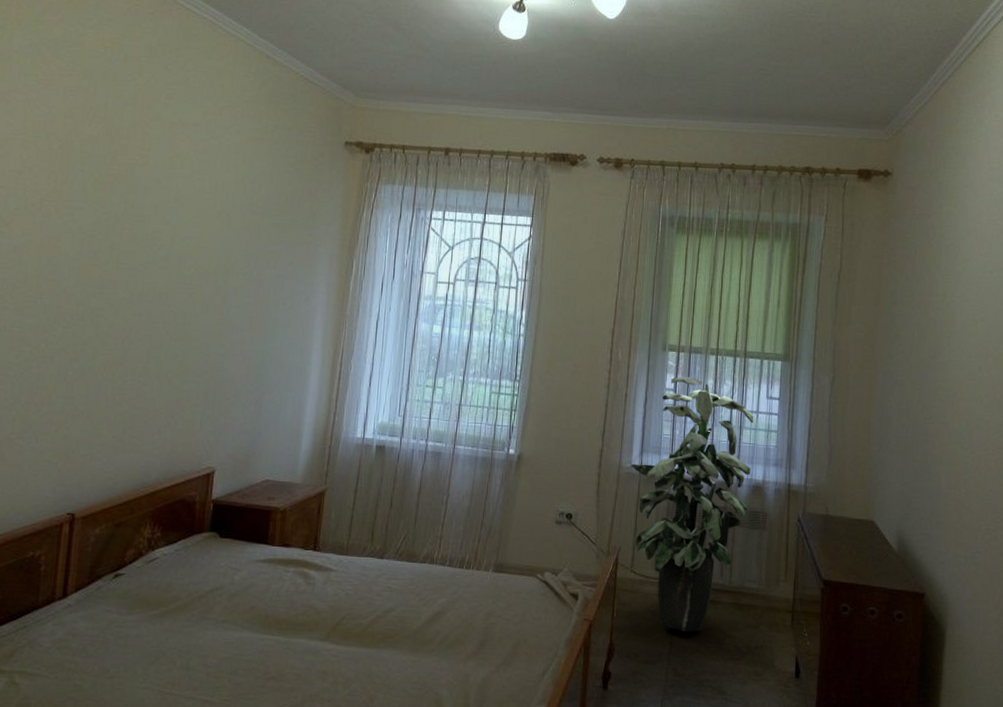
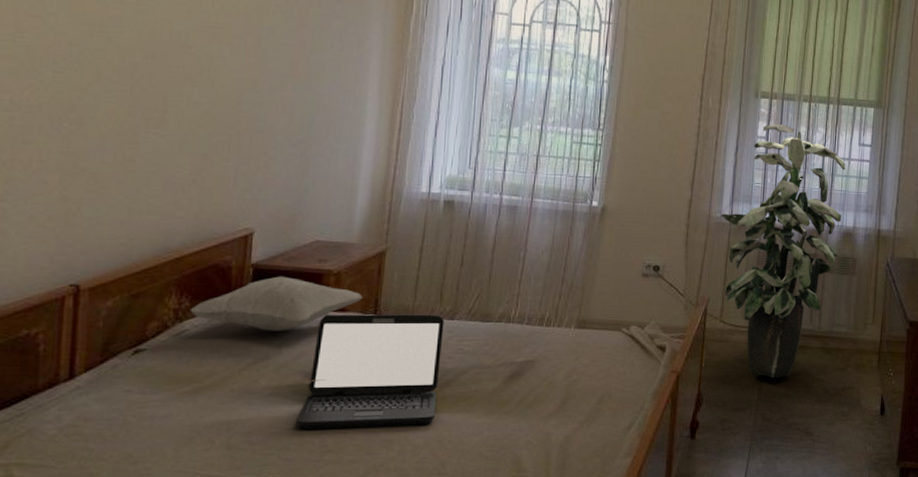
pillow: none [160,511,304,563] -> present [190,276,363,331]
laptop: none [244,549,375,659] -> present [295,314,444,429]

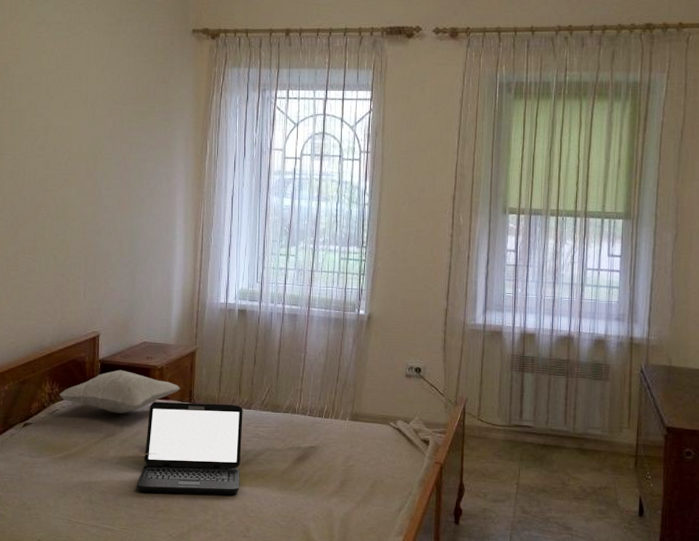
indoor plant: present [720,124,846,378] -> none [475,238,595,475]

